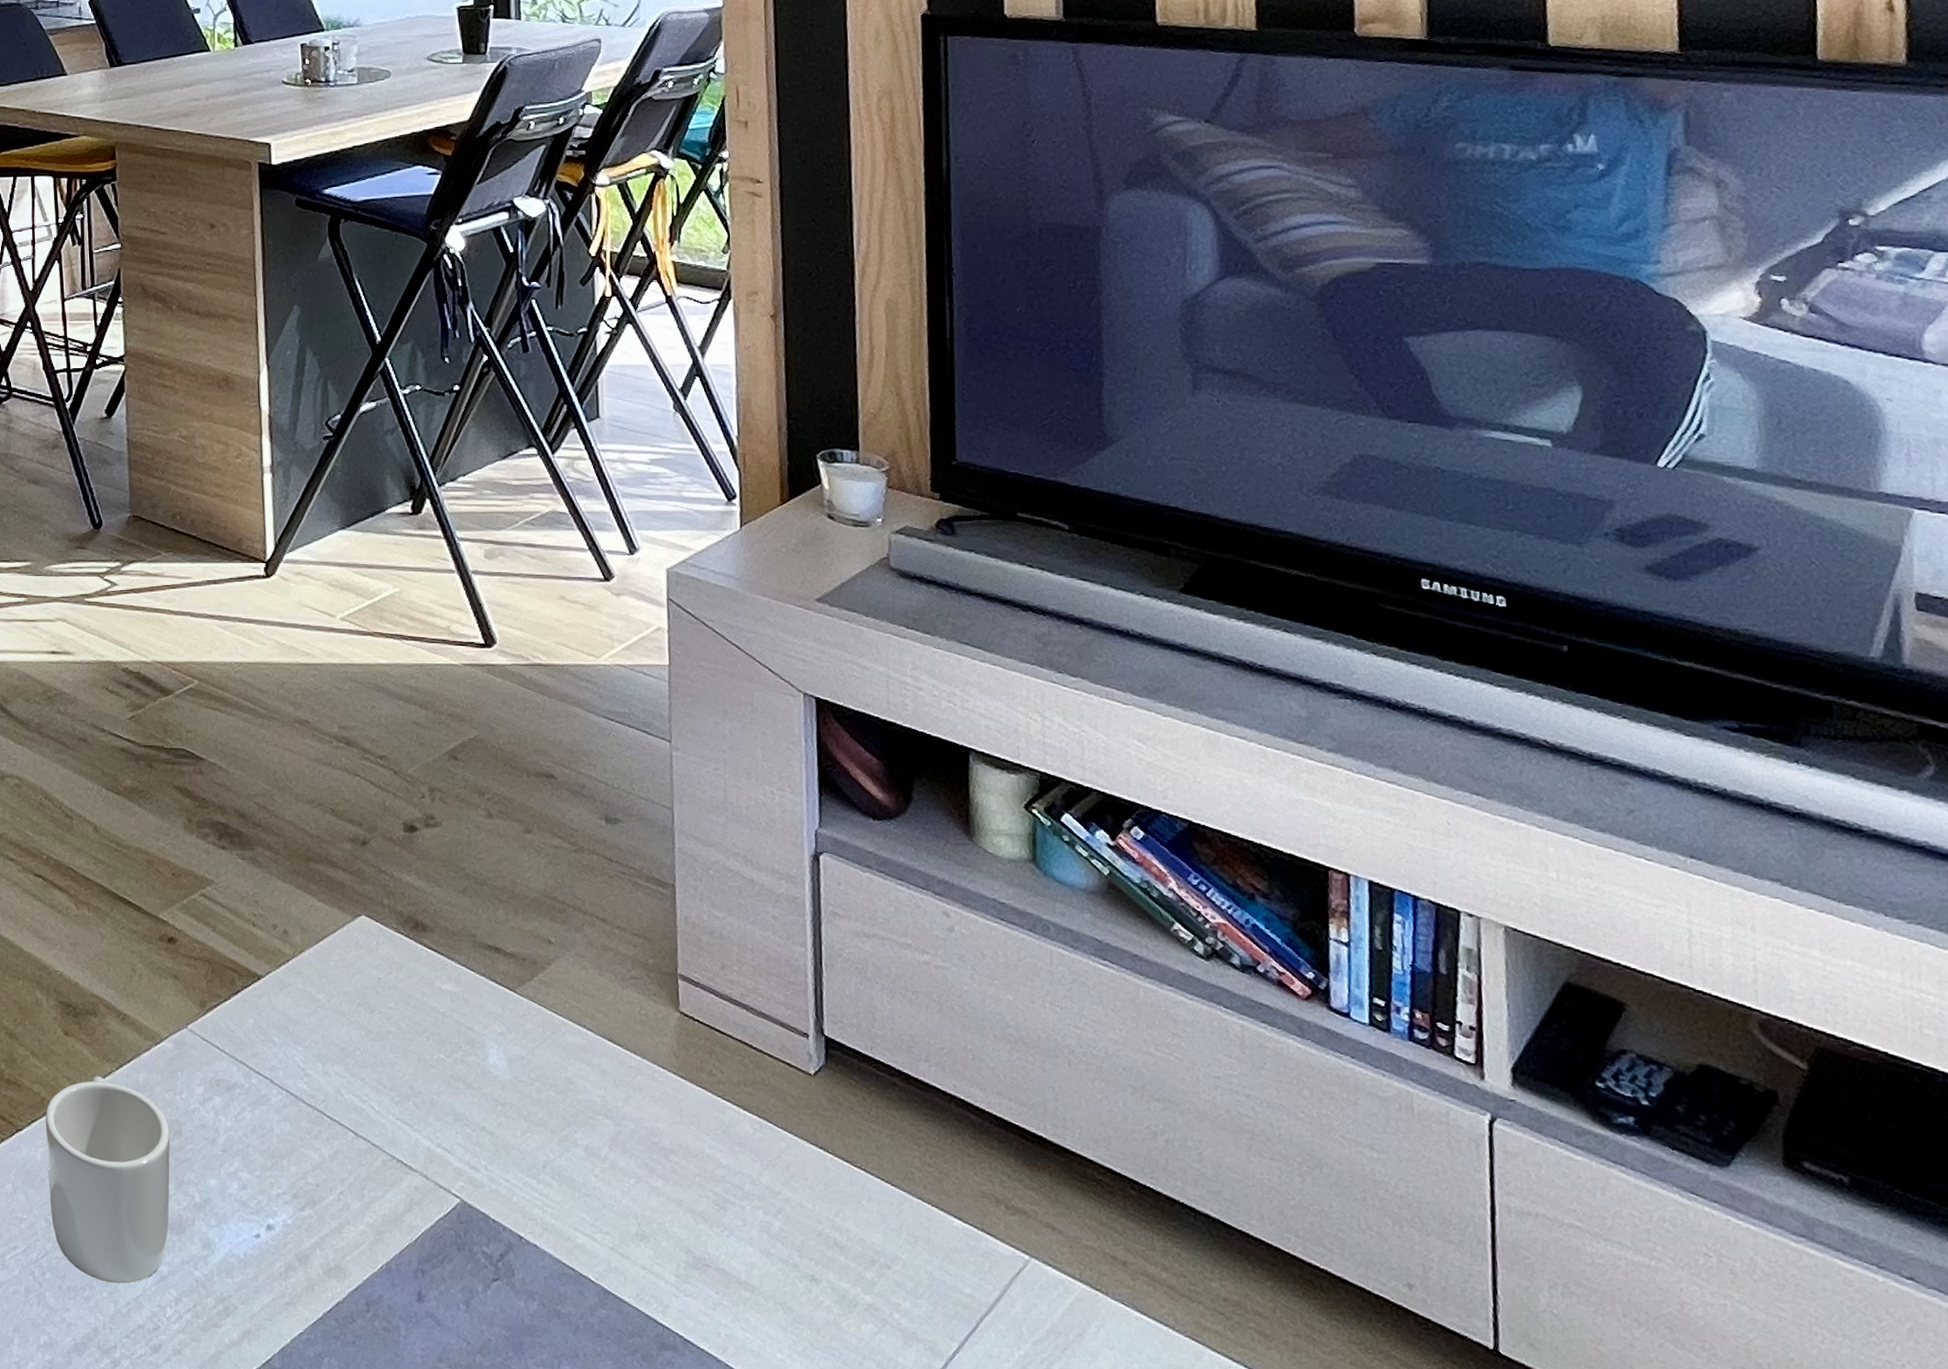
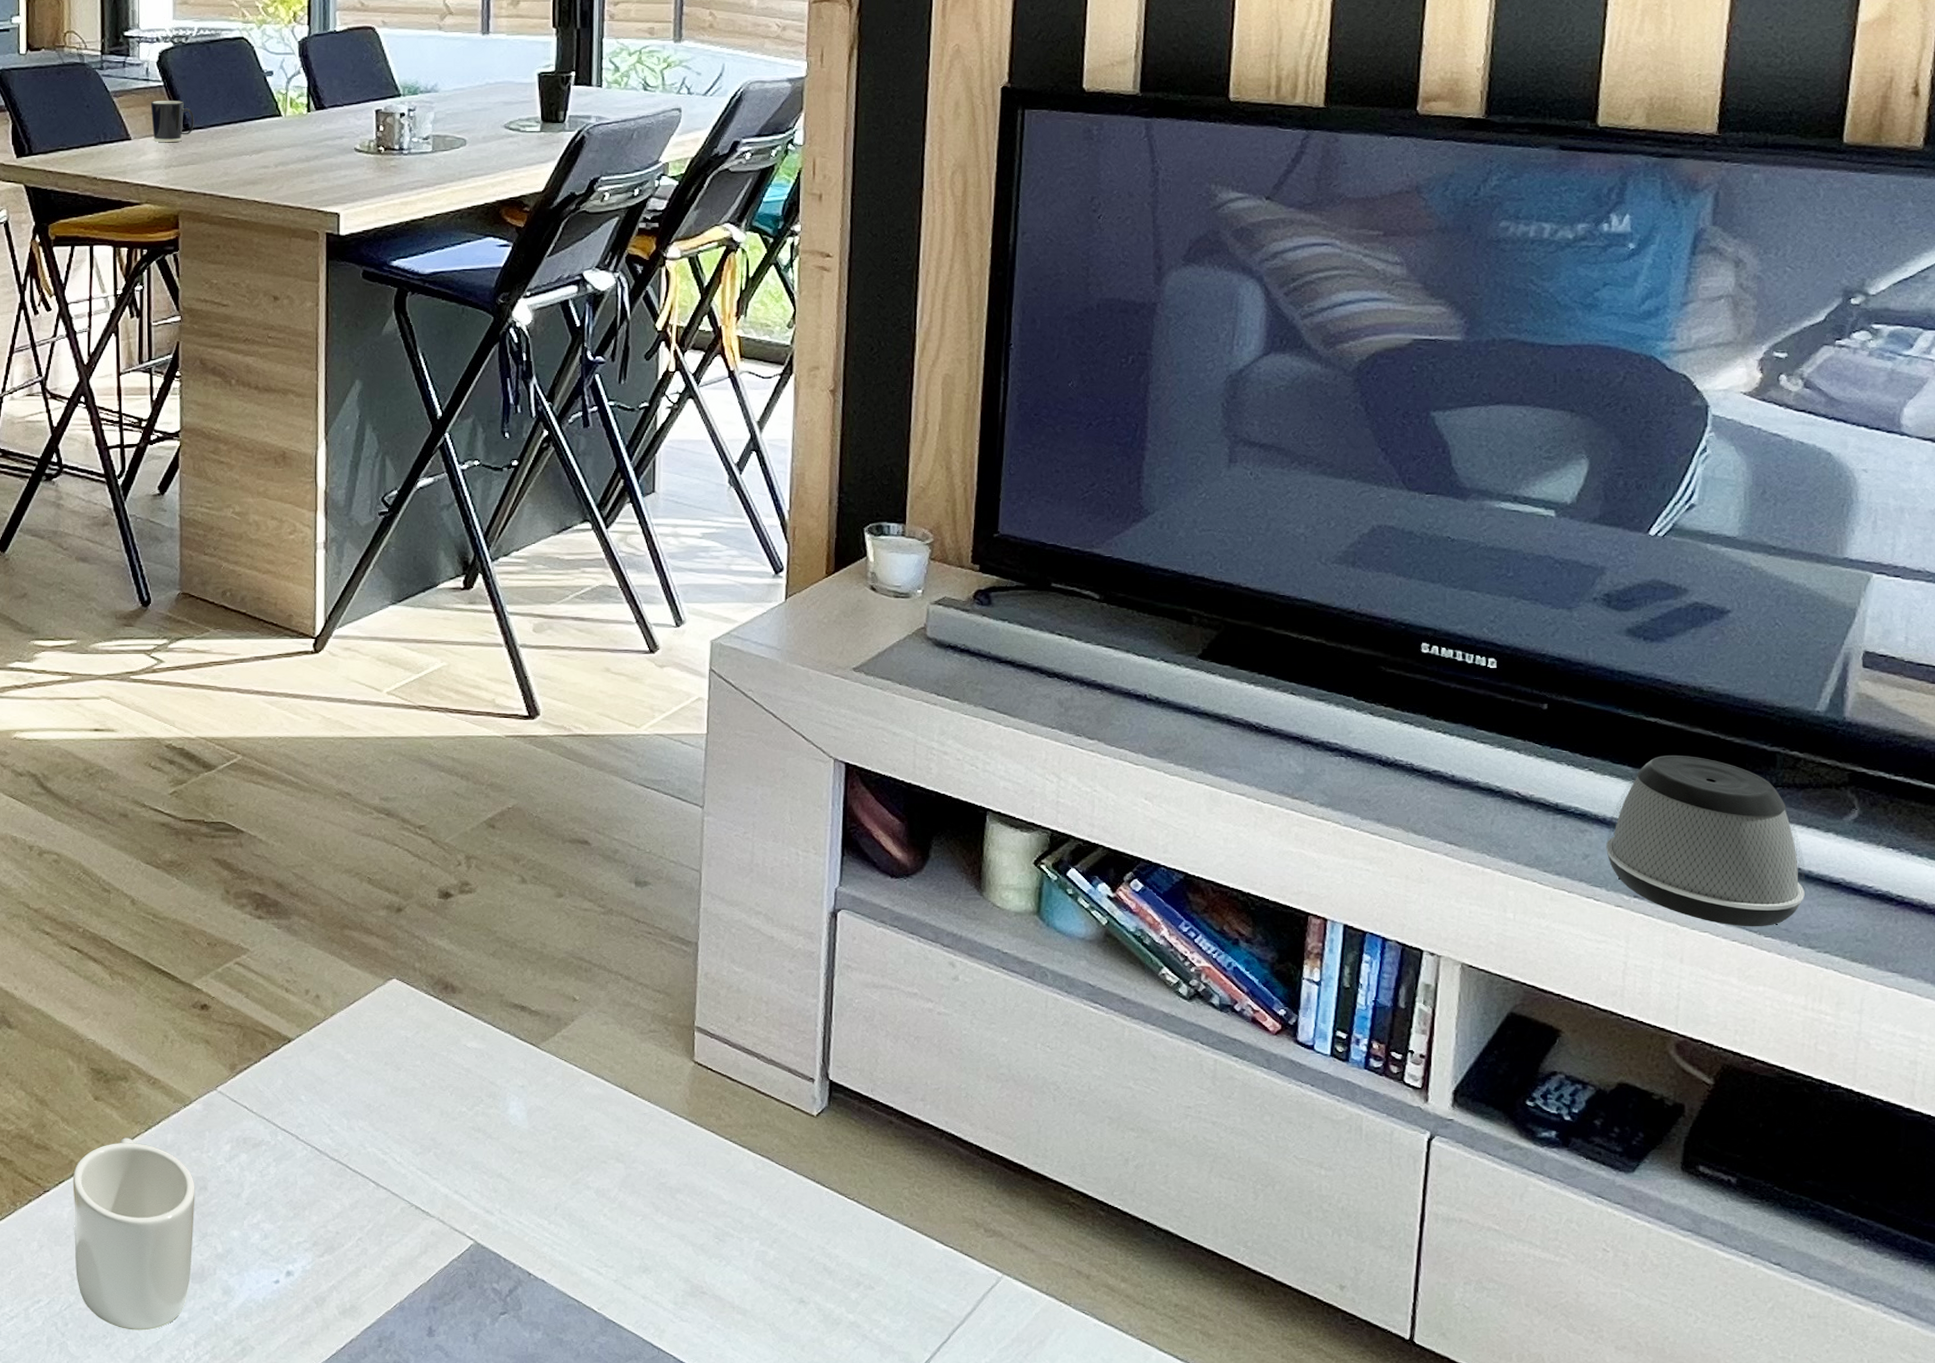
mug: none [84,37,127,78] -> present [150,100,194,143]
speaker: none [1651,702,1885,894] -> present [1606,754,1805,927]

